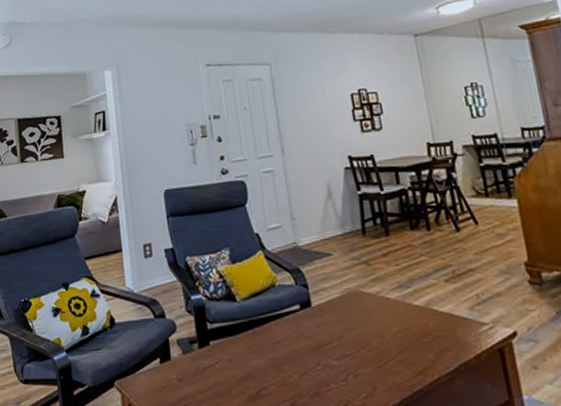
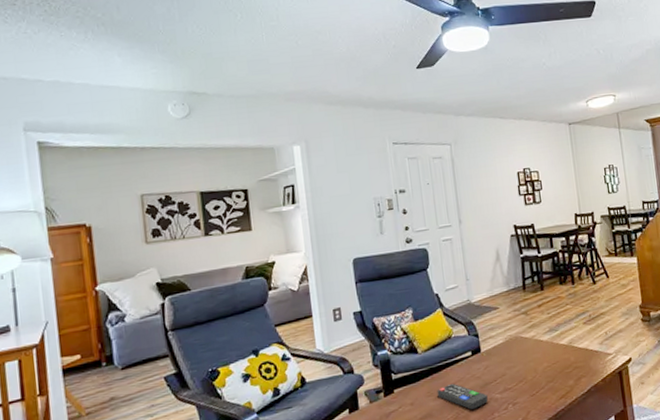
remote control: none [259,341,322,375] -> present [437,383,488,410]

